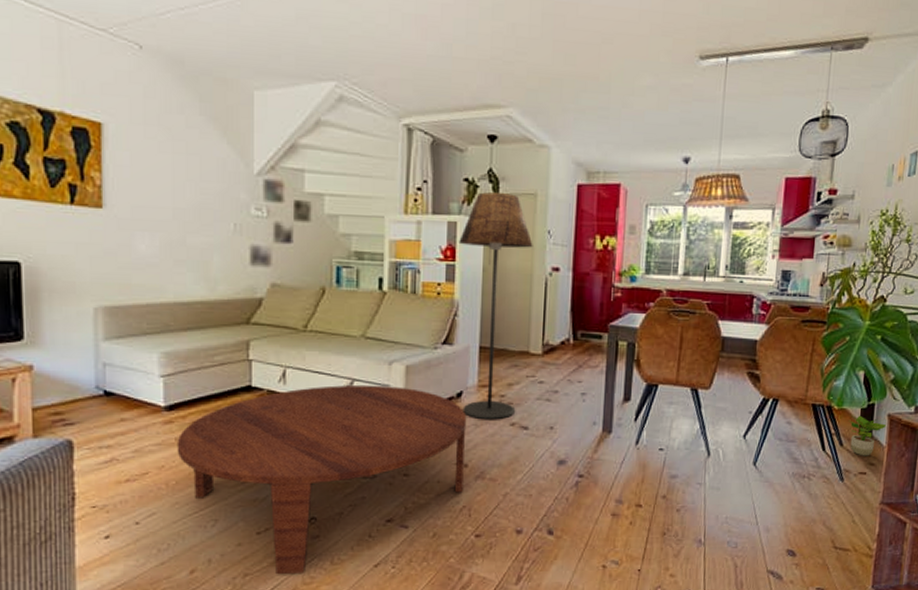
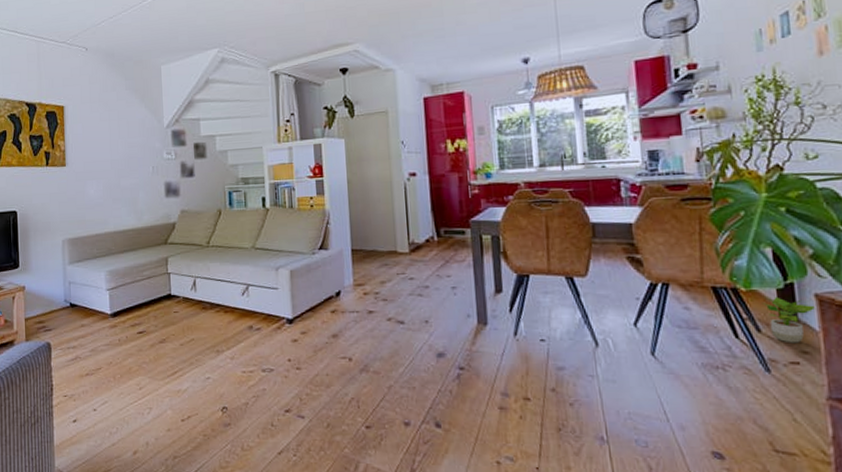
coffee table: present [177,384,467,575] -> none [120,288,350,459]
floor lamp: present [459,192,533,420] -> none [324,114,391,316]

